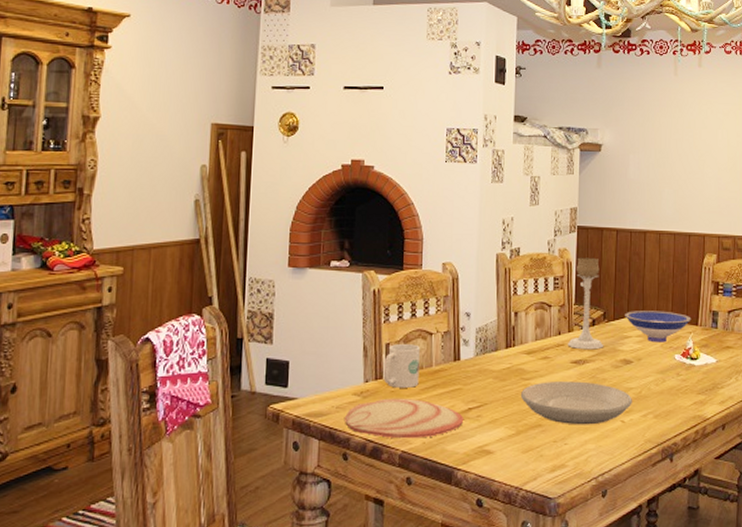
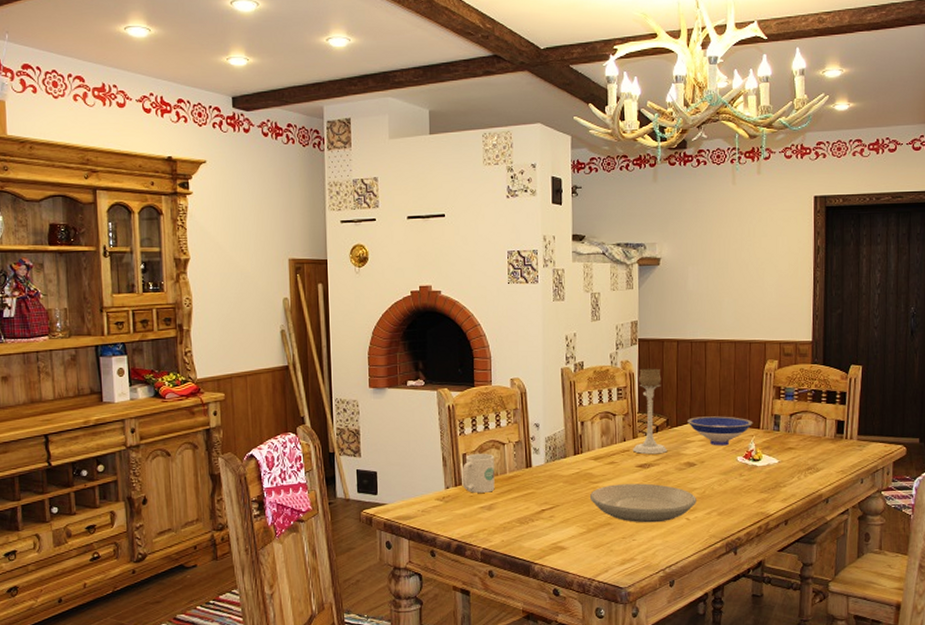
plate: present [344,398,464,439] -> none [429,501,538,538]

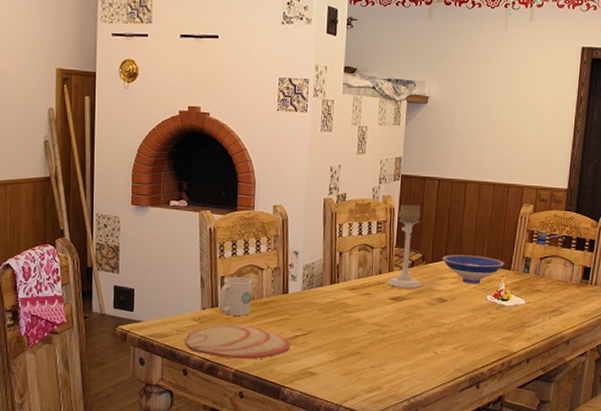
plate: none [429,501,538,538] -> present [184,324,291,360]
plate: present [589,483,696,523] -> none [342,315,445,354]

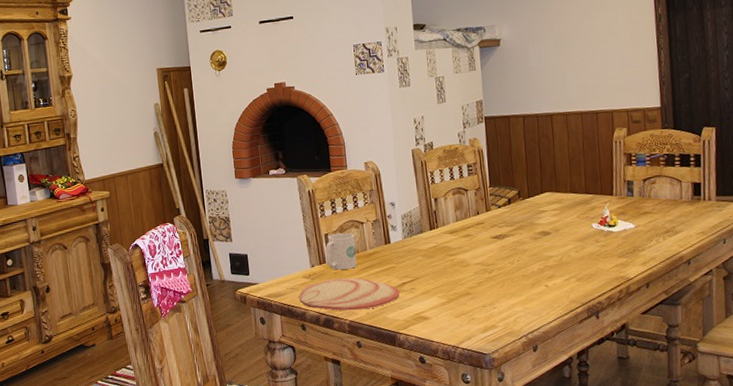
candle holder: present [387,204,422,289] -> none [486,143,522,226]
bowl: present [442,254,505,284] -> none [539,185,606,215]

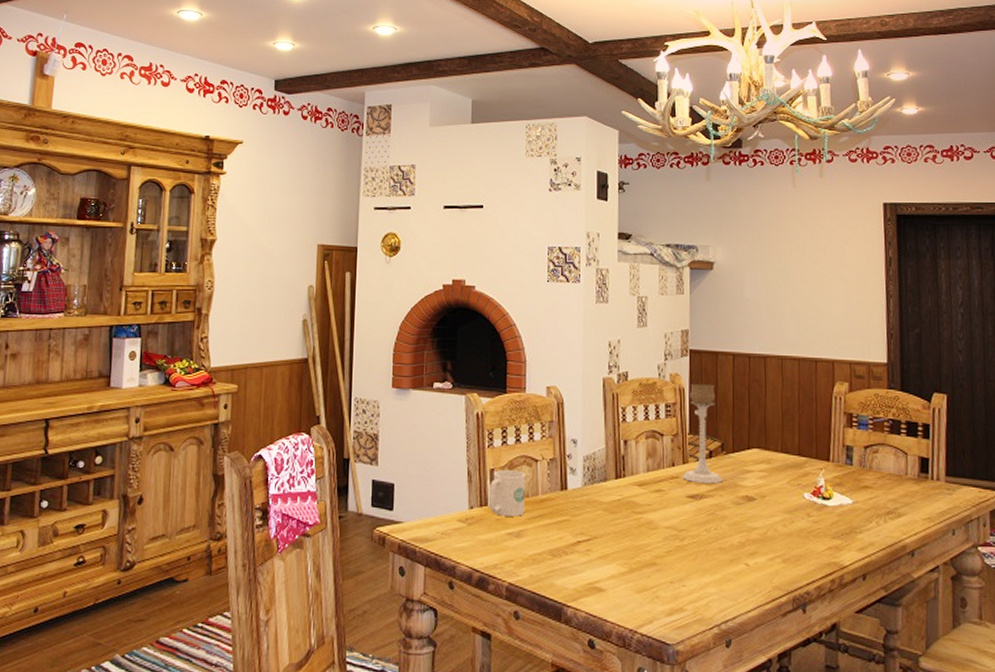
plate: present [298,277,400,311] -> none [449,526,573,571]
candle holder: none [486,143,522,226] -> present [682,383,723,484]

